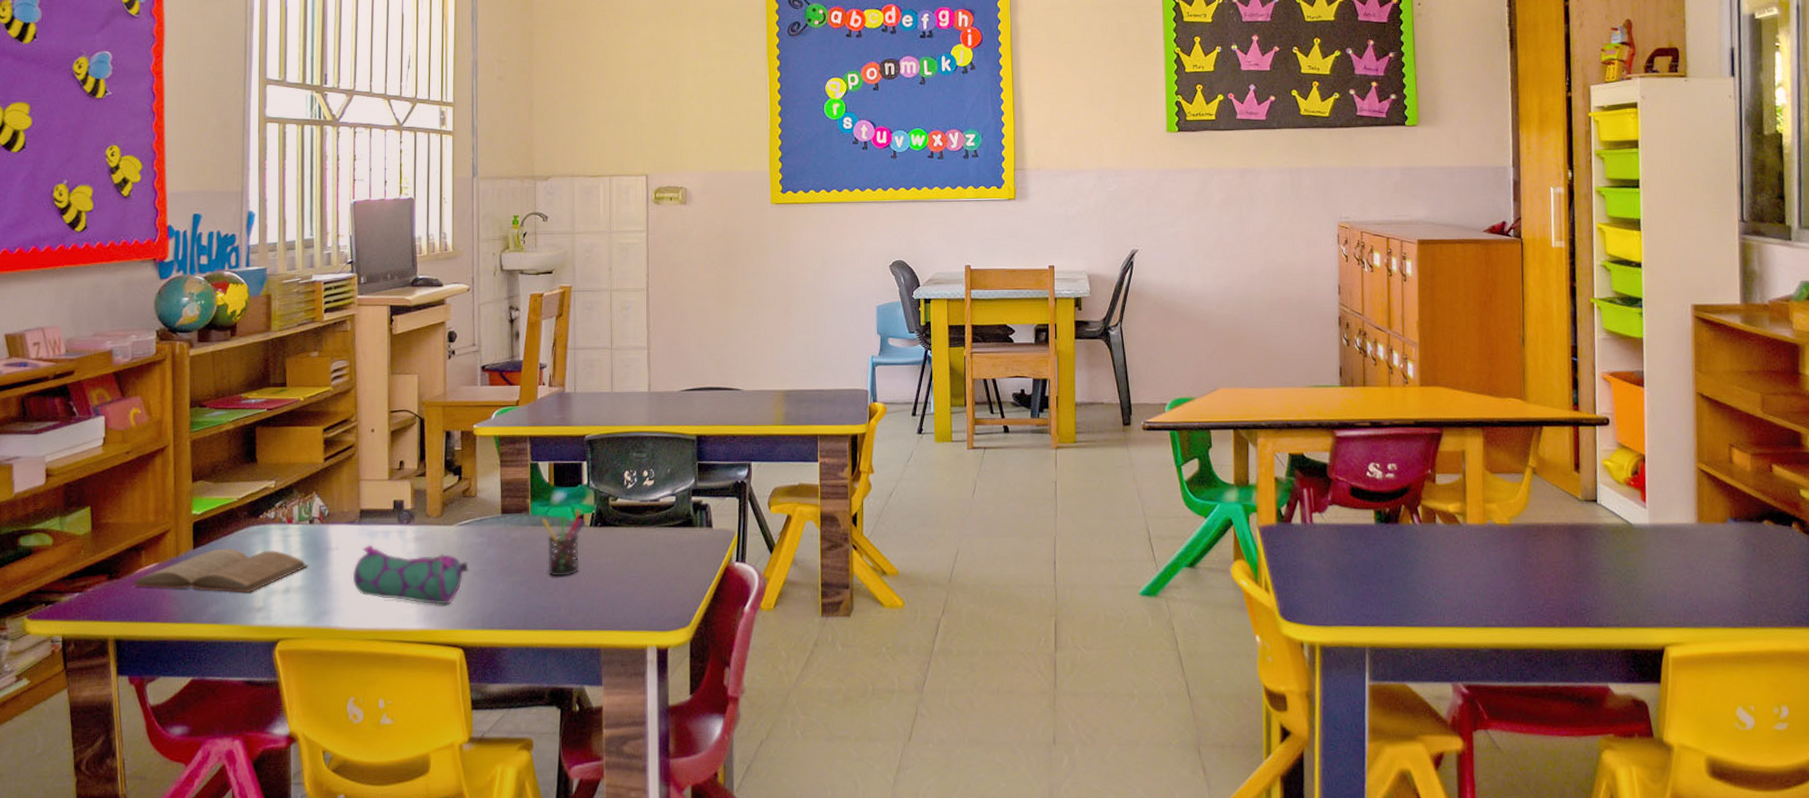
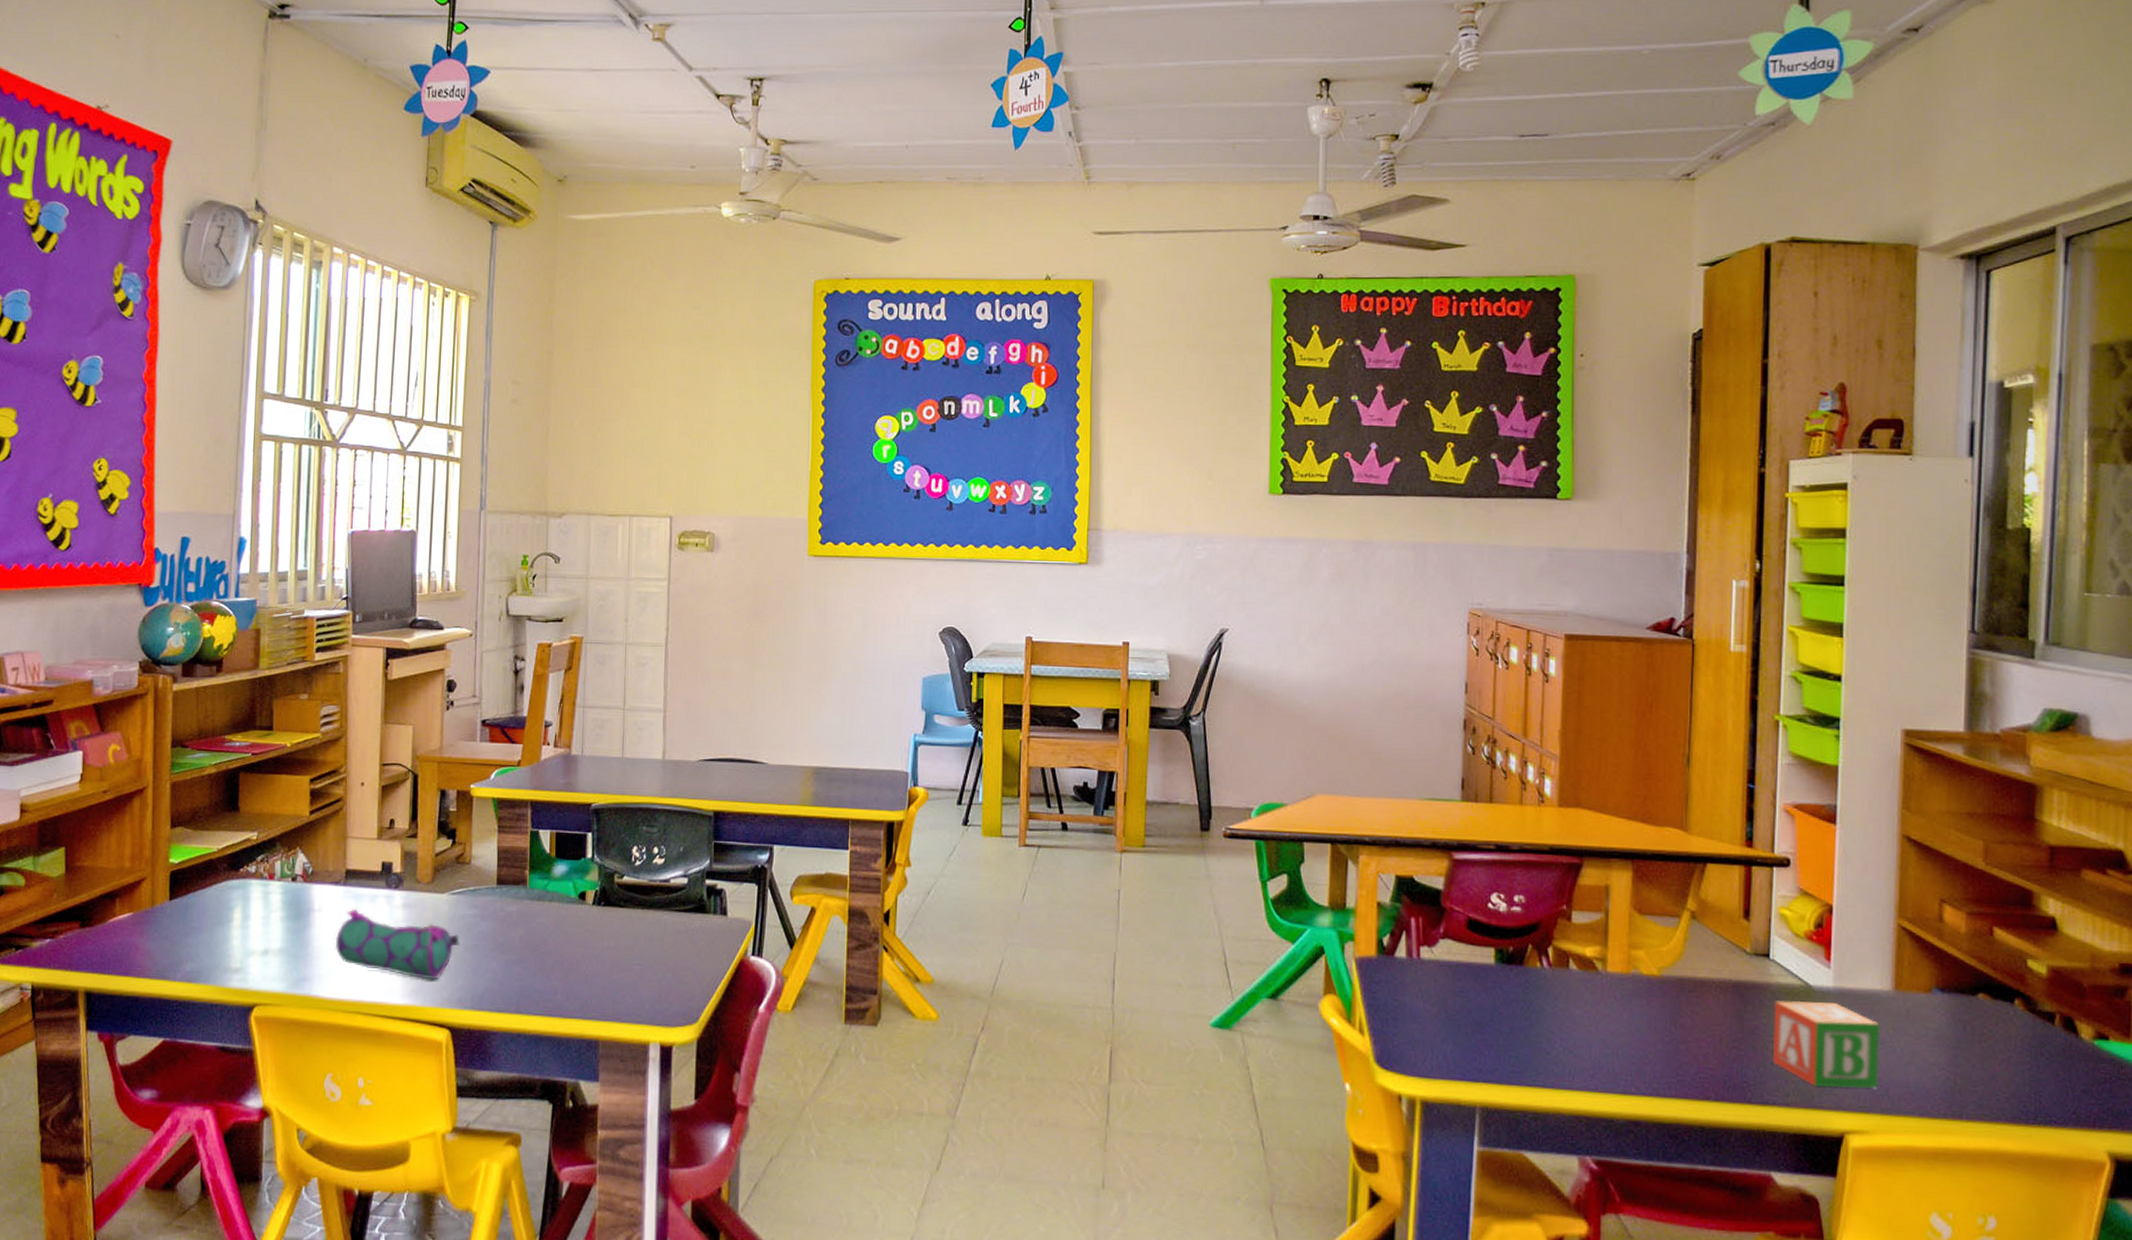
book: present [131,548,308,593] -> none [103,901,289,952]
pen holder: present [542,509,586,577] -> none [540,885,588,958]
alphabet block: none [1603,537,1689,609] -> present [1772,1000,1880,1089]

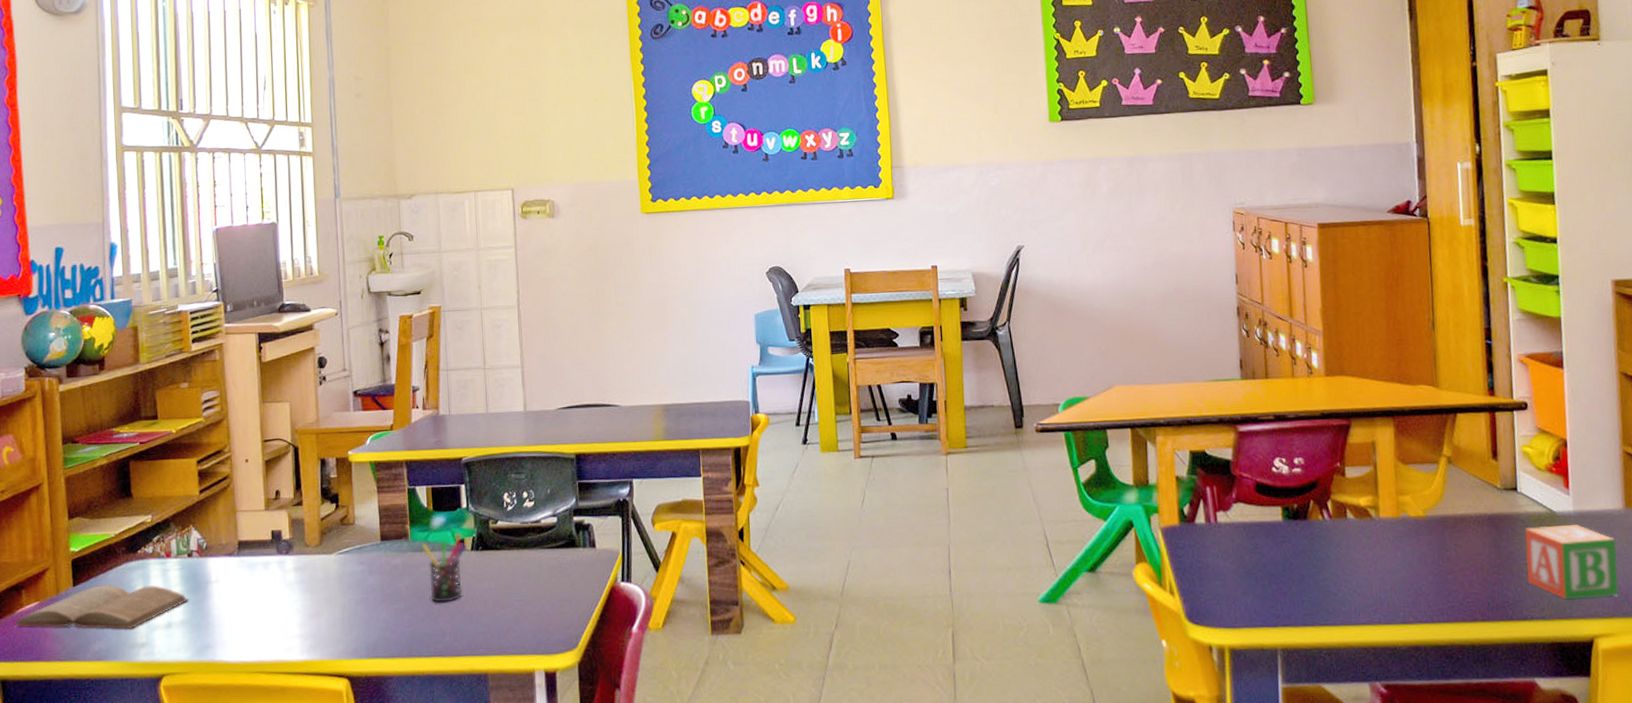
book: none [103,901,289,952] -> present [13,584,189,630]
pencil case: present [335,908,459,980] -> none [233,576,351,635]
pen holder: none [540,885,588,958] -> present [422,534,467,603]

